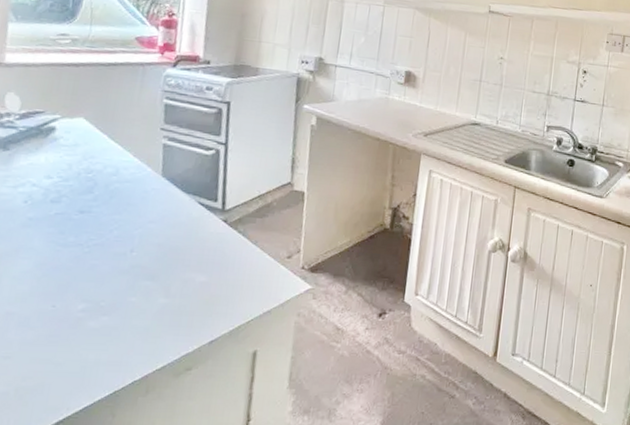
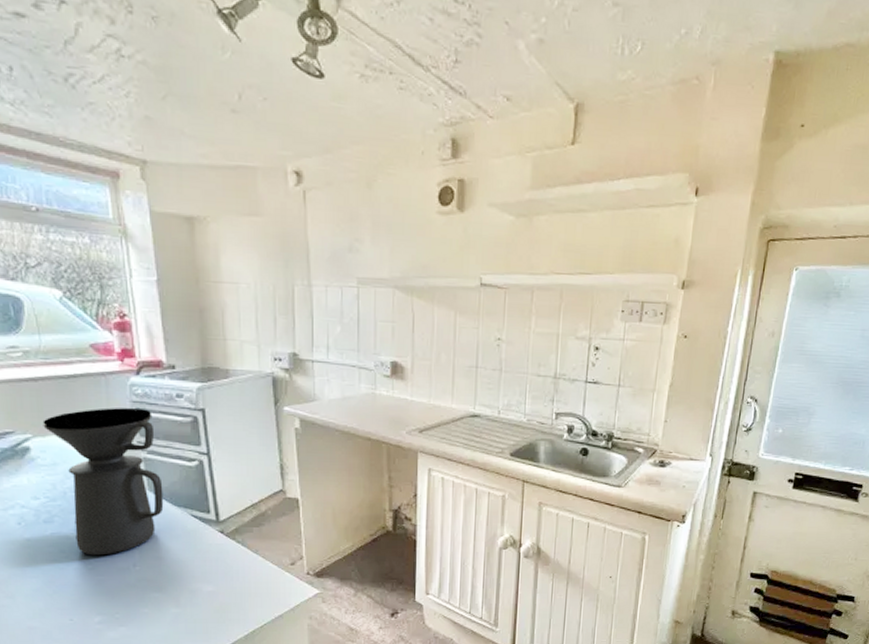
coffee maker: none [73,95,181,239] -> present [42,408,164,556]

